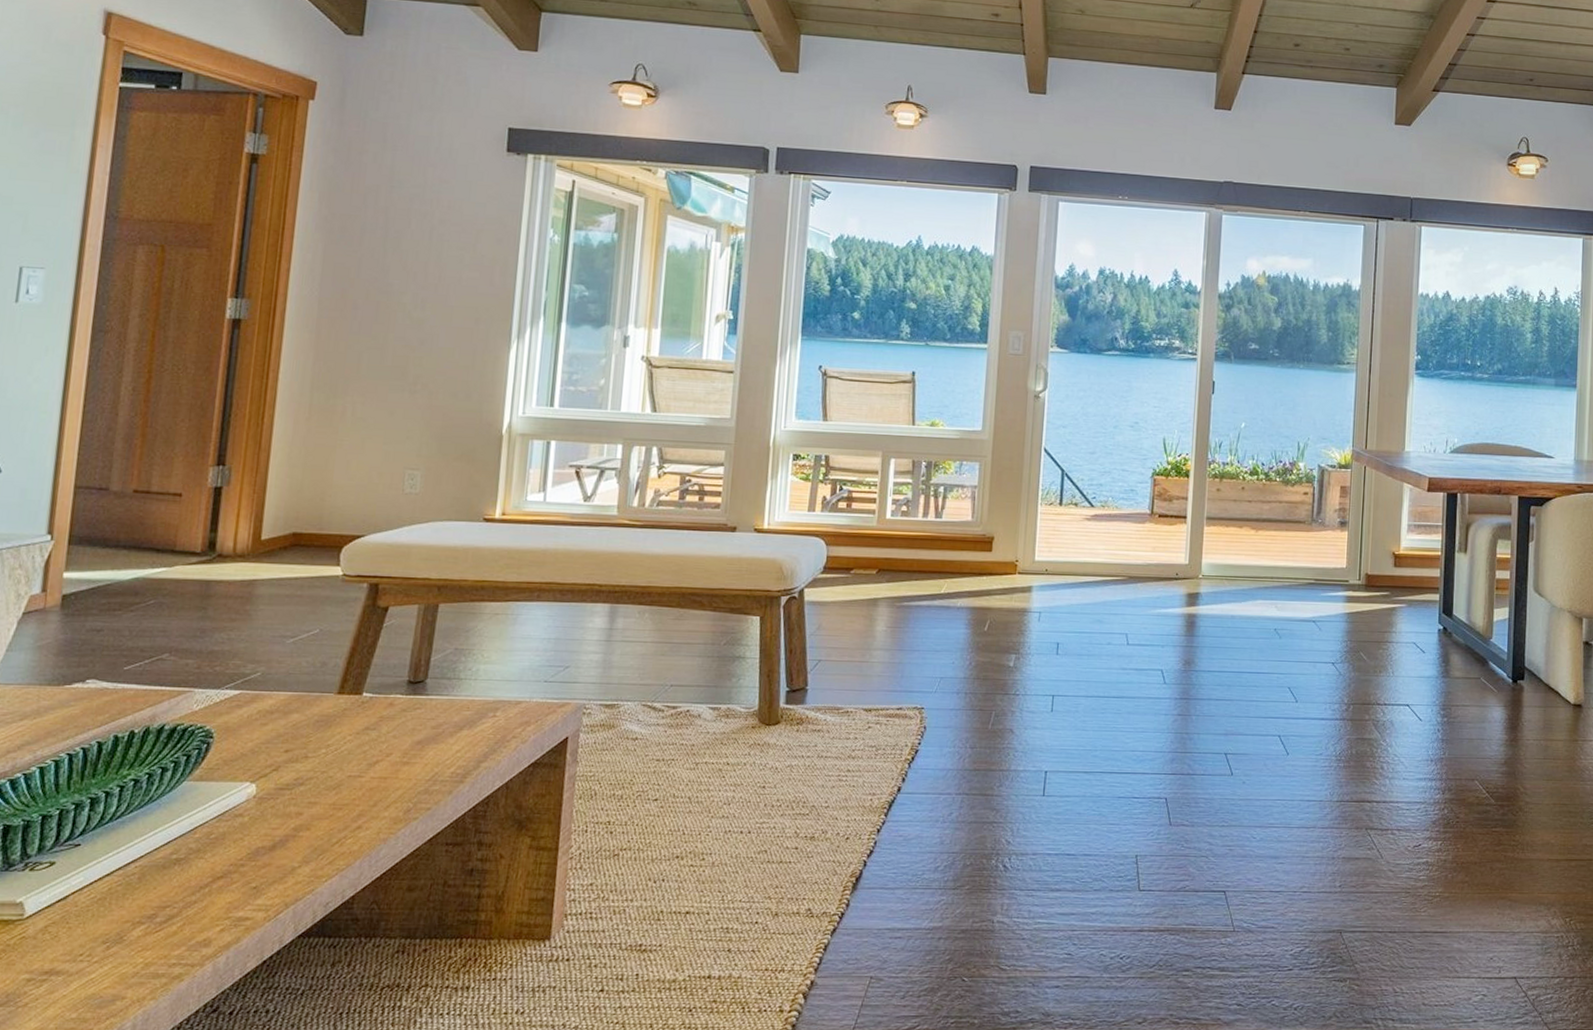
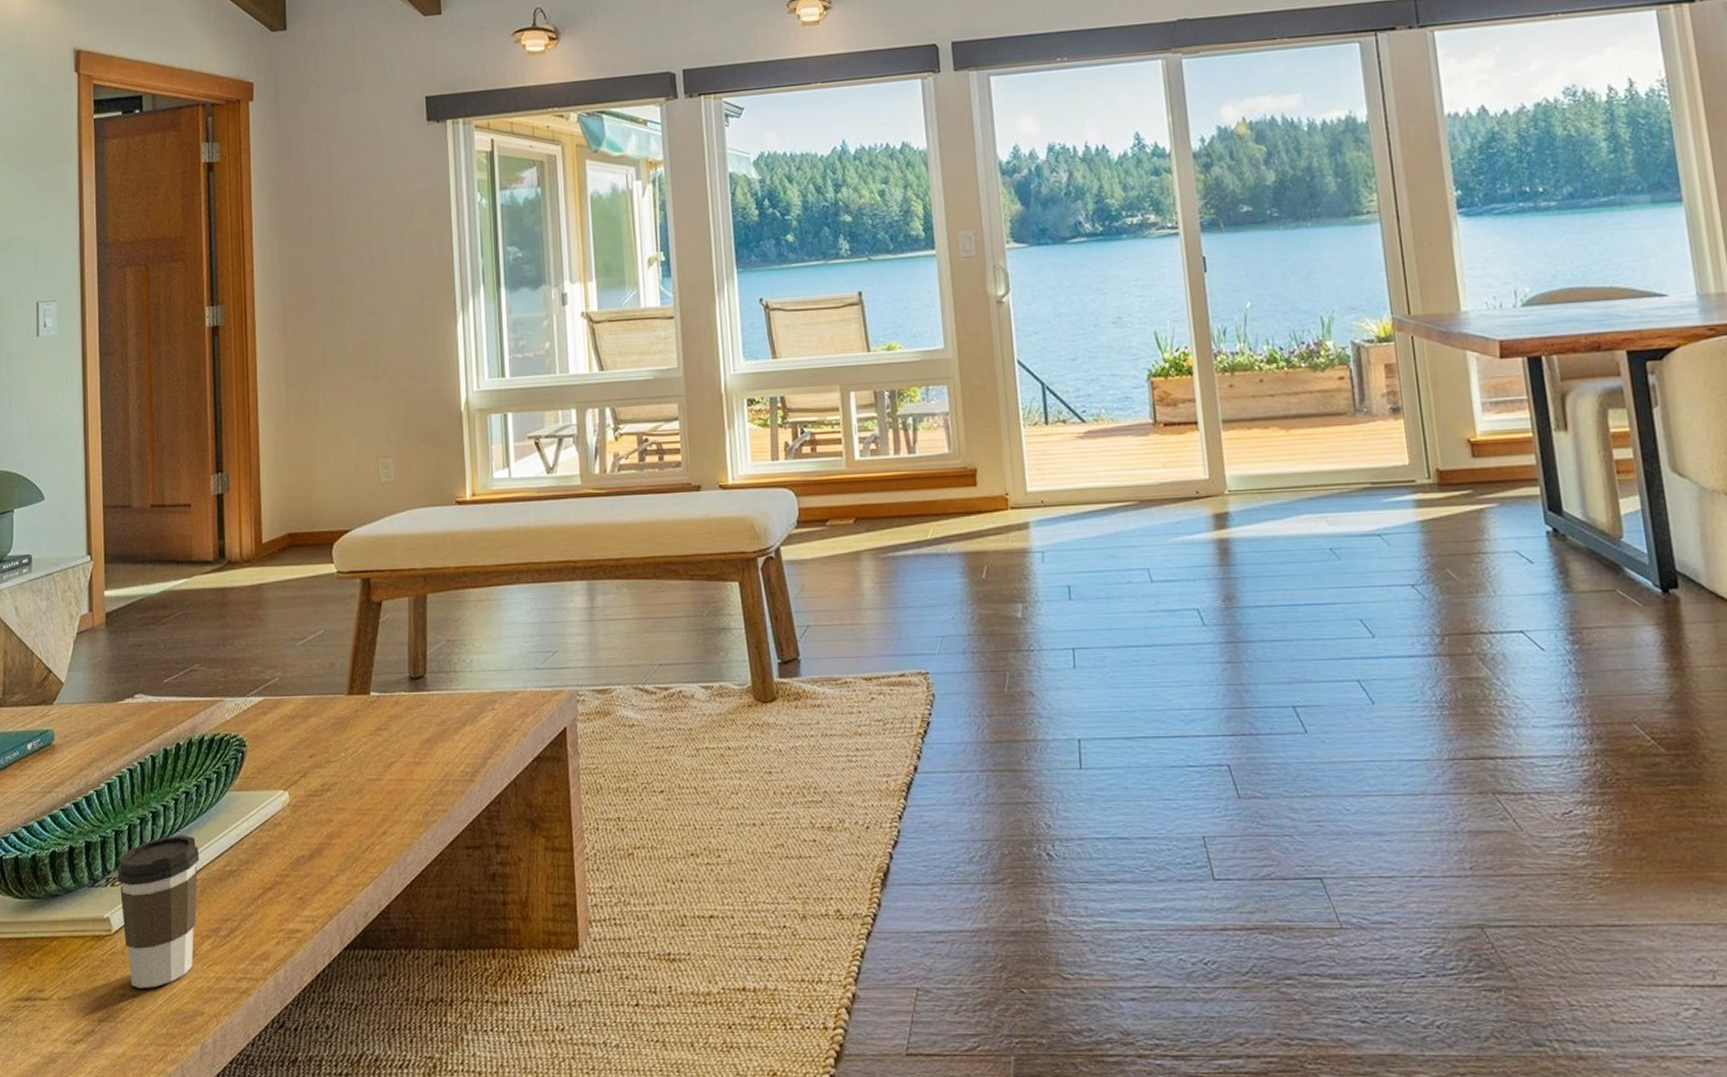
coffee cup: none [38,822,143,973] -> present [117,835,200,988]

